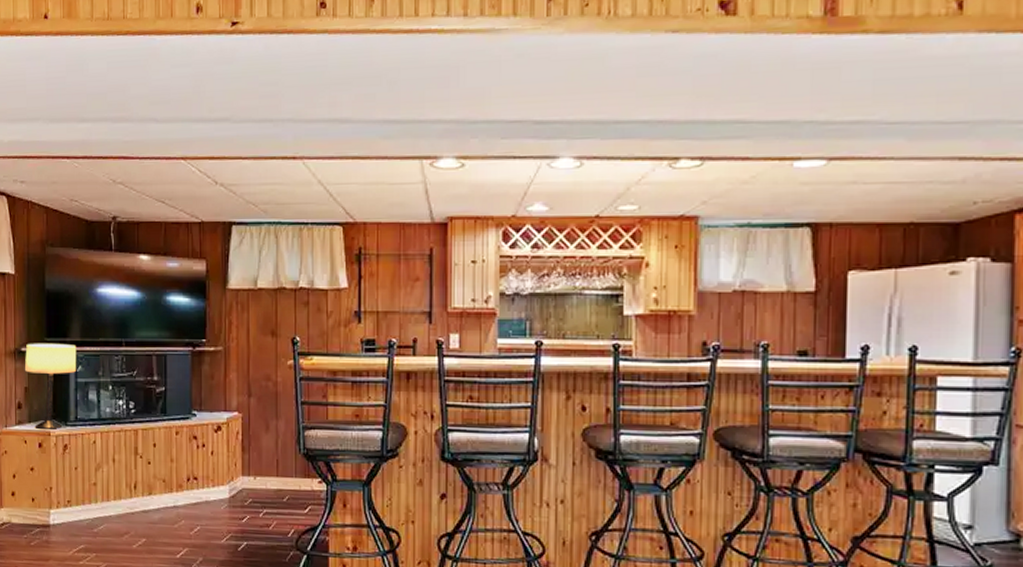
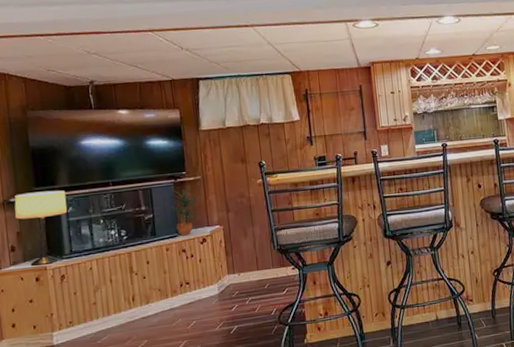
potted plant: none [186,361,217,419] -> present [170,189,199,236]

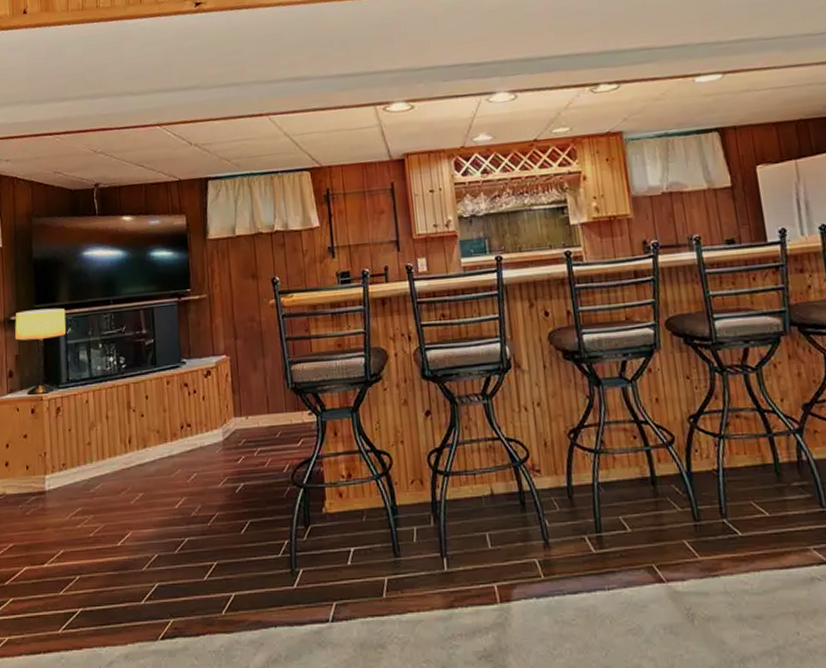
potted plant: present [170,189,199,236] -> none [173,310,203,367]

